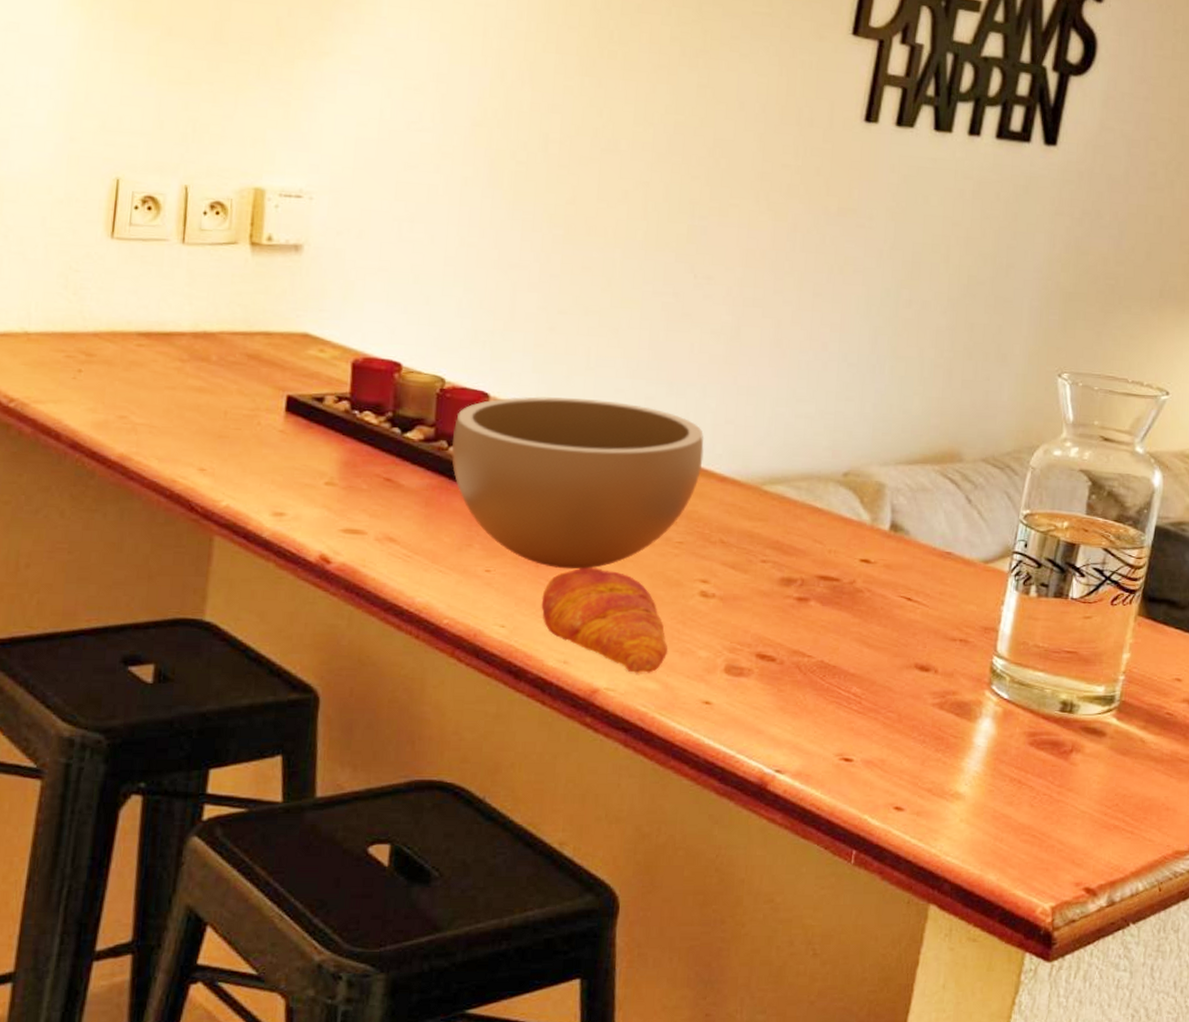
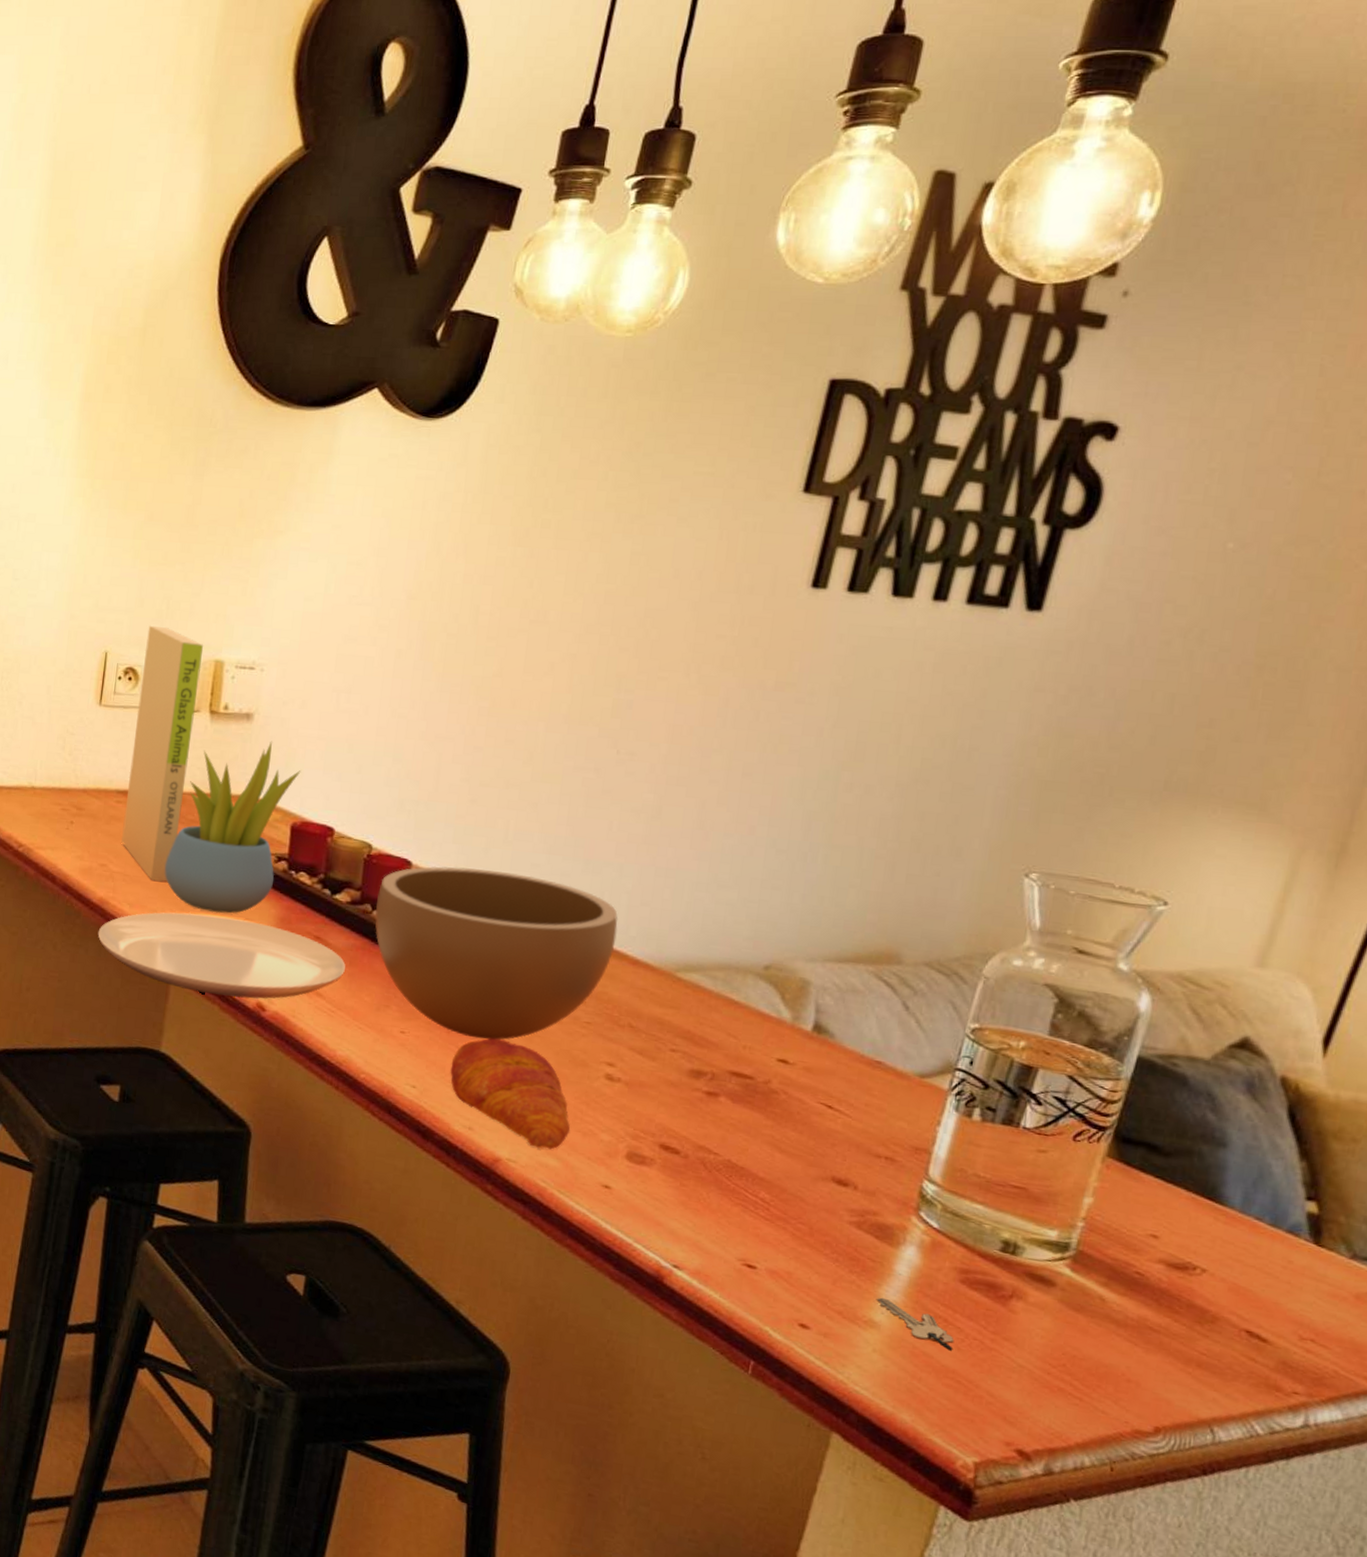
plate: none [118,464,422,552] -> present [98,912,346,999]
book: none [145,149,240,431] -> present [121,625,204,882]
succulent plant: none [201,273,361,462] -> present [164,741,301,914]
key: none [960,770,1028,809] -> present [876,1297,955,1351]

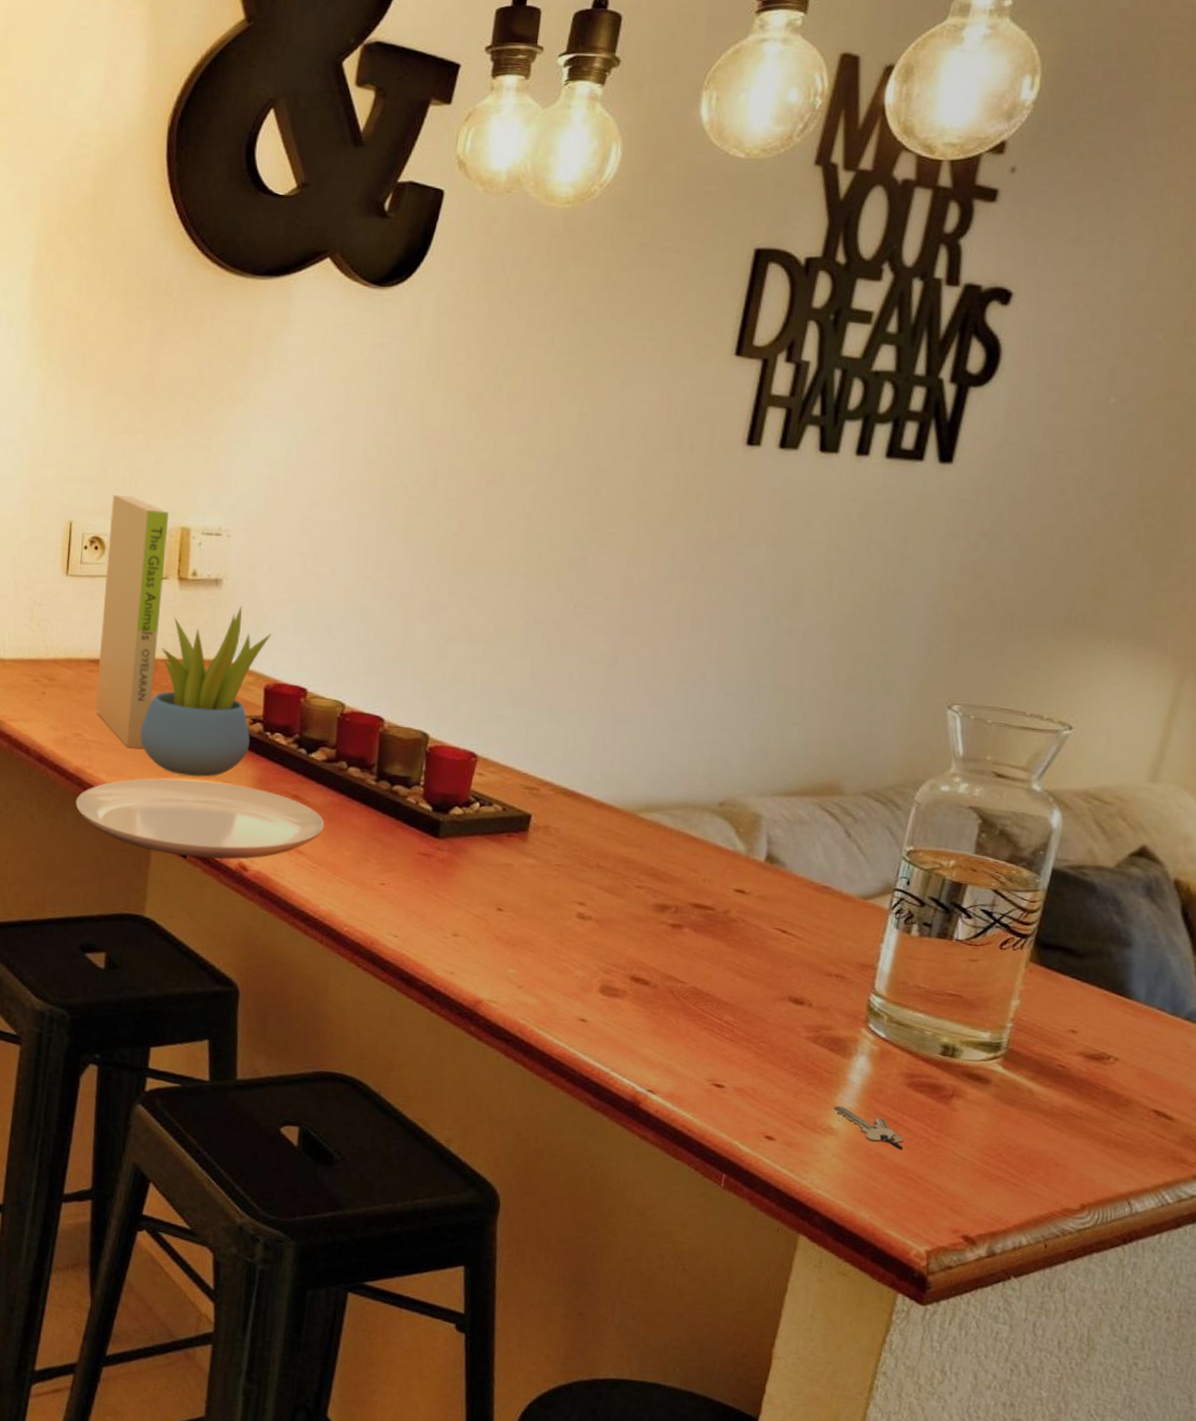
bowl: present [375,866,619,1040] -> none [351,721,583,887]
croissant: present [450,1038,571,1150] -> none [430,885,547,989]

